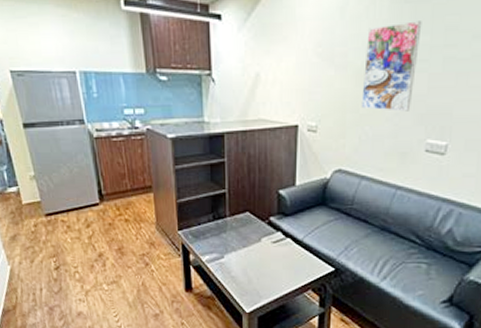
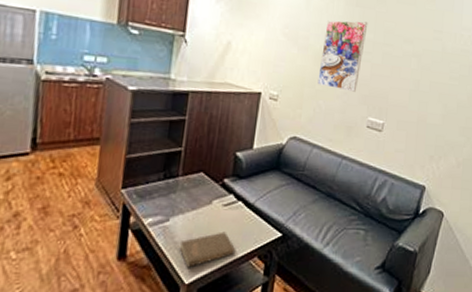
book: none [236,267,290,299] -> present [179,231,236,268]

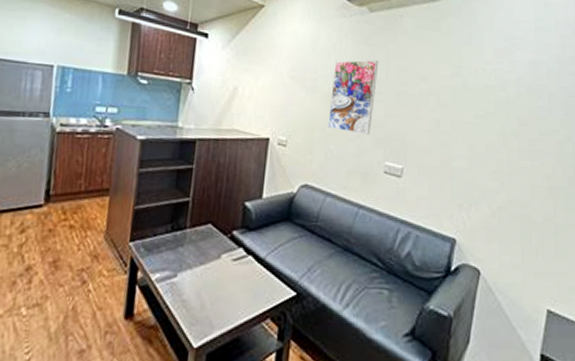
book: present [179,231,236,268] -> none [187,289,247,330]

